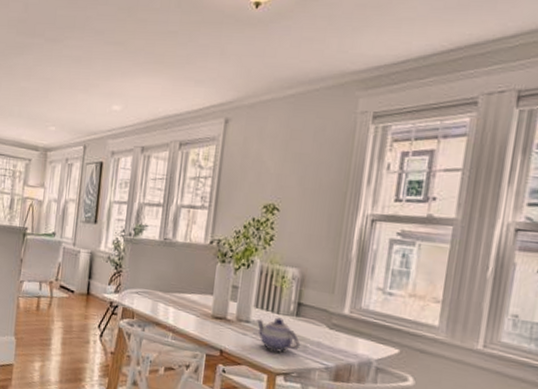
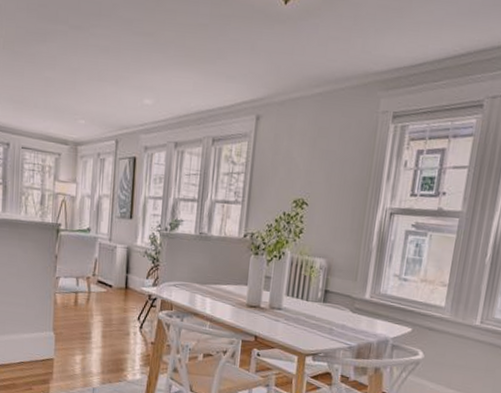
teapot: present [256,317,301,353] -> none [287,304,328,336]

